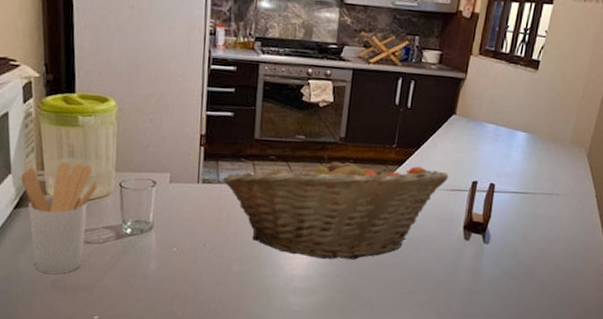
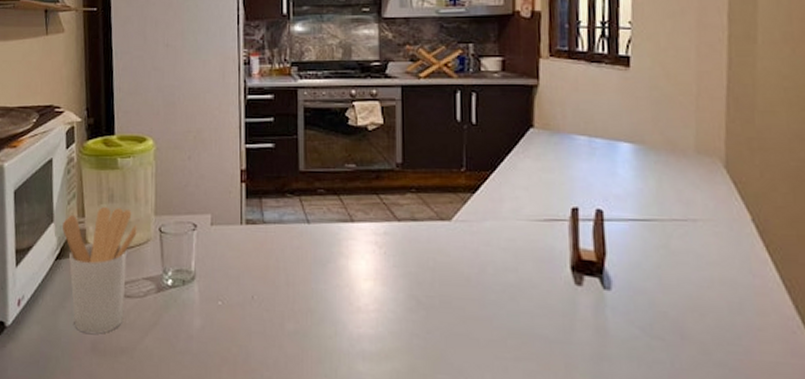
fruit basket: present [222,154,449,260] -> none [267,184,540,314]

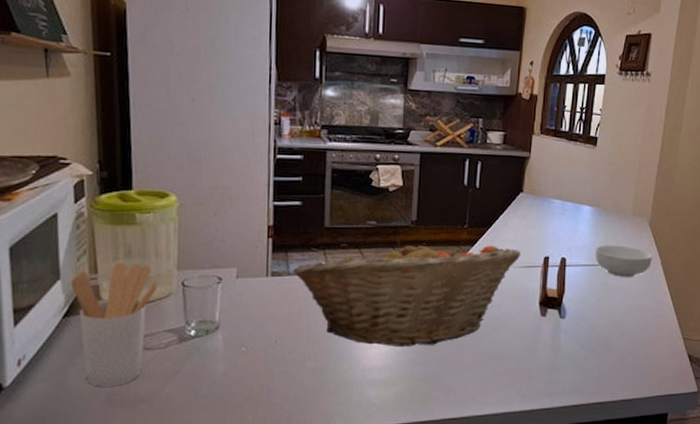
fruit basket: none [267,184,540,314] -> present [292,239,522,346]
cereal bowl: none [645,193,736,238] -> present [595,245,652,277]

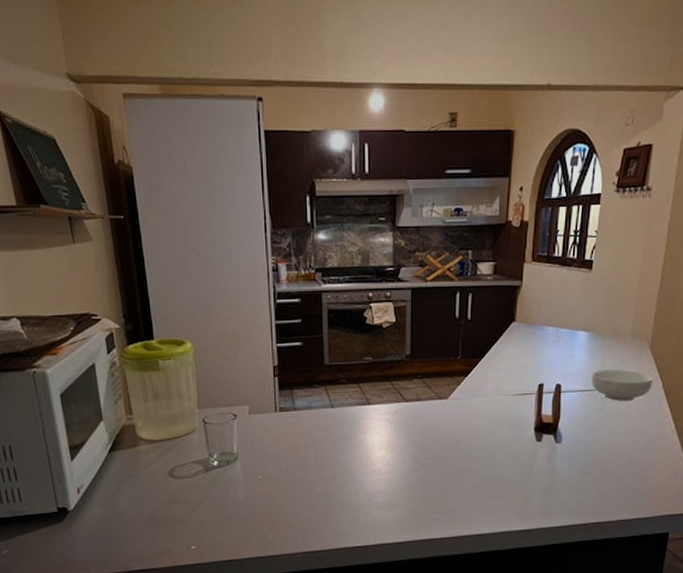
utensil holder: present [70,263,158,386] -> none [111,404,183,510]
fruit basket: present [292,239,522,346] -> none [297,373,515,472]

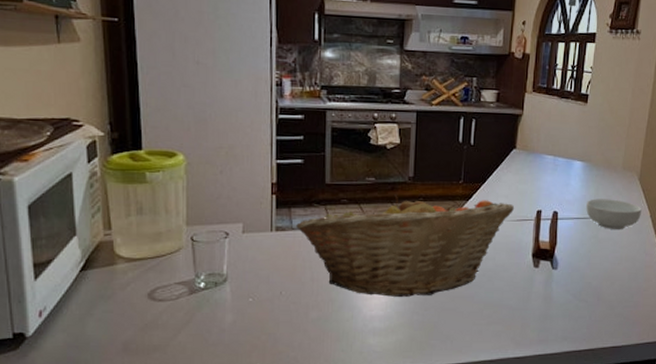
fruit basket: none [297,373,515,472] -> present [295,194,515,297]

